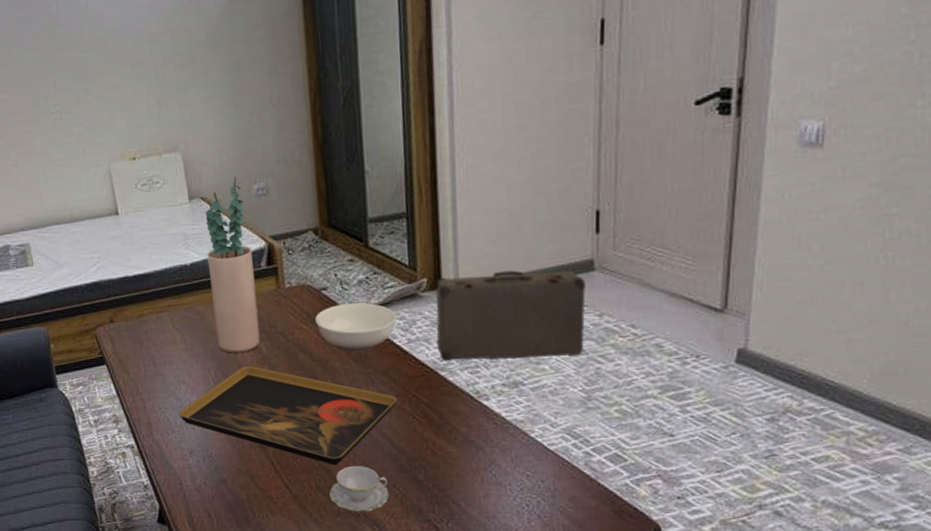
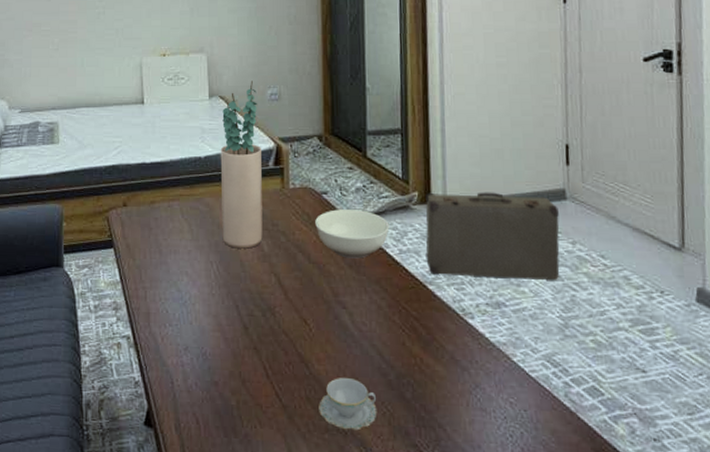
decorative tray: present [178,365,398,466] -> none [177,262,389,376]

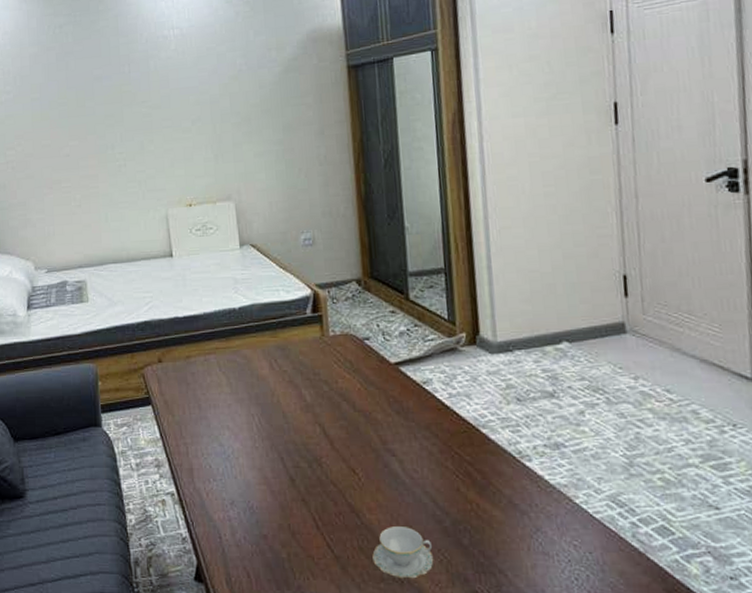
vase: present [220,81,263,249] -> none [254,226,305,400]
bowl: present [315,209,389,259] -> none [358,354,437,405]
suitcase: present [425,192,560,280] -> none [474,329,622,418]

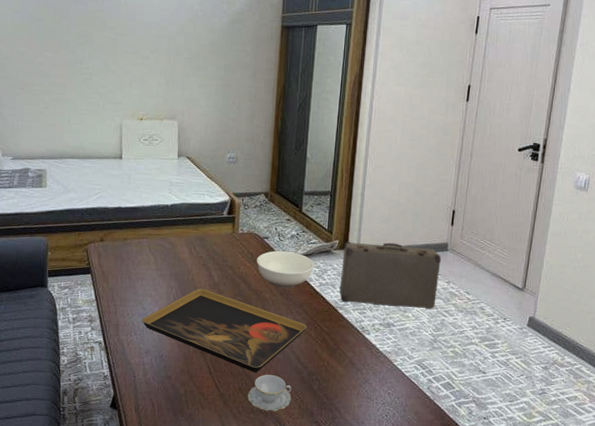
decorative tray: none [220,413,441,525] -> present [142,288,307,373]
bowl: none [358,354,437,405] -> present [257,251,314,289]
suitcase: none [474,329,622,418] -> present [339,241,441,309]

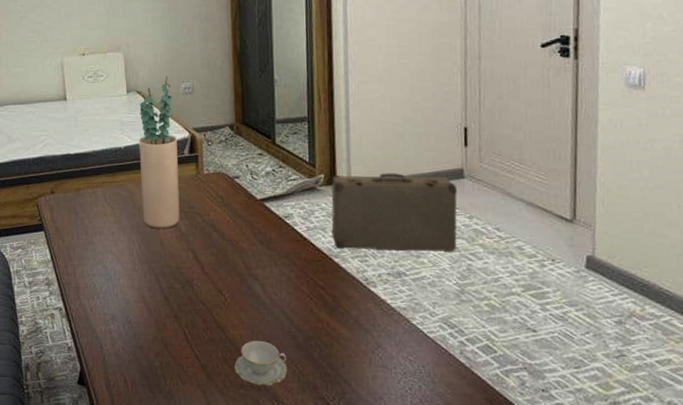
decorative tray: present [142,288,307,373] -> none [104,241,297,339]
vase: none [181,145,218,278] -> present [139,76,180,229]
bowl: present [257,251,314,289] -> none [228,192,298,236]

